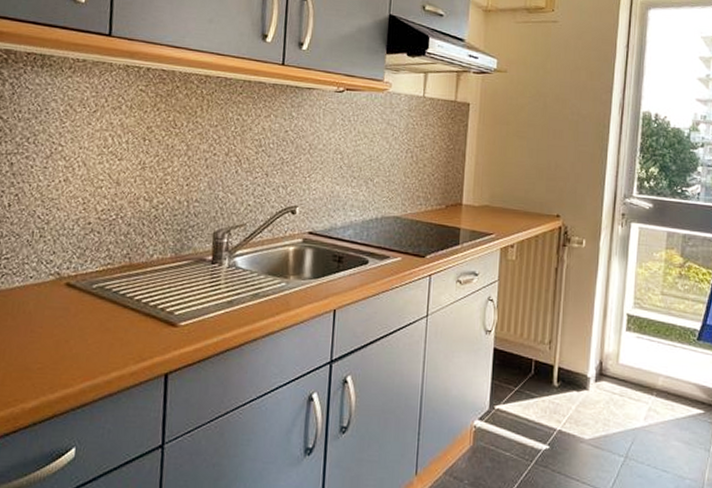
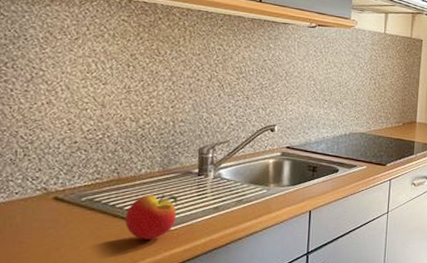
apple: none [134,284,190,335] -> present [124,194,178,239]

